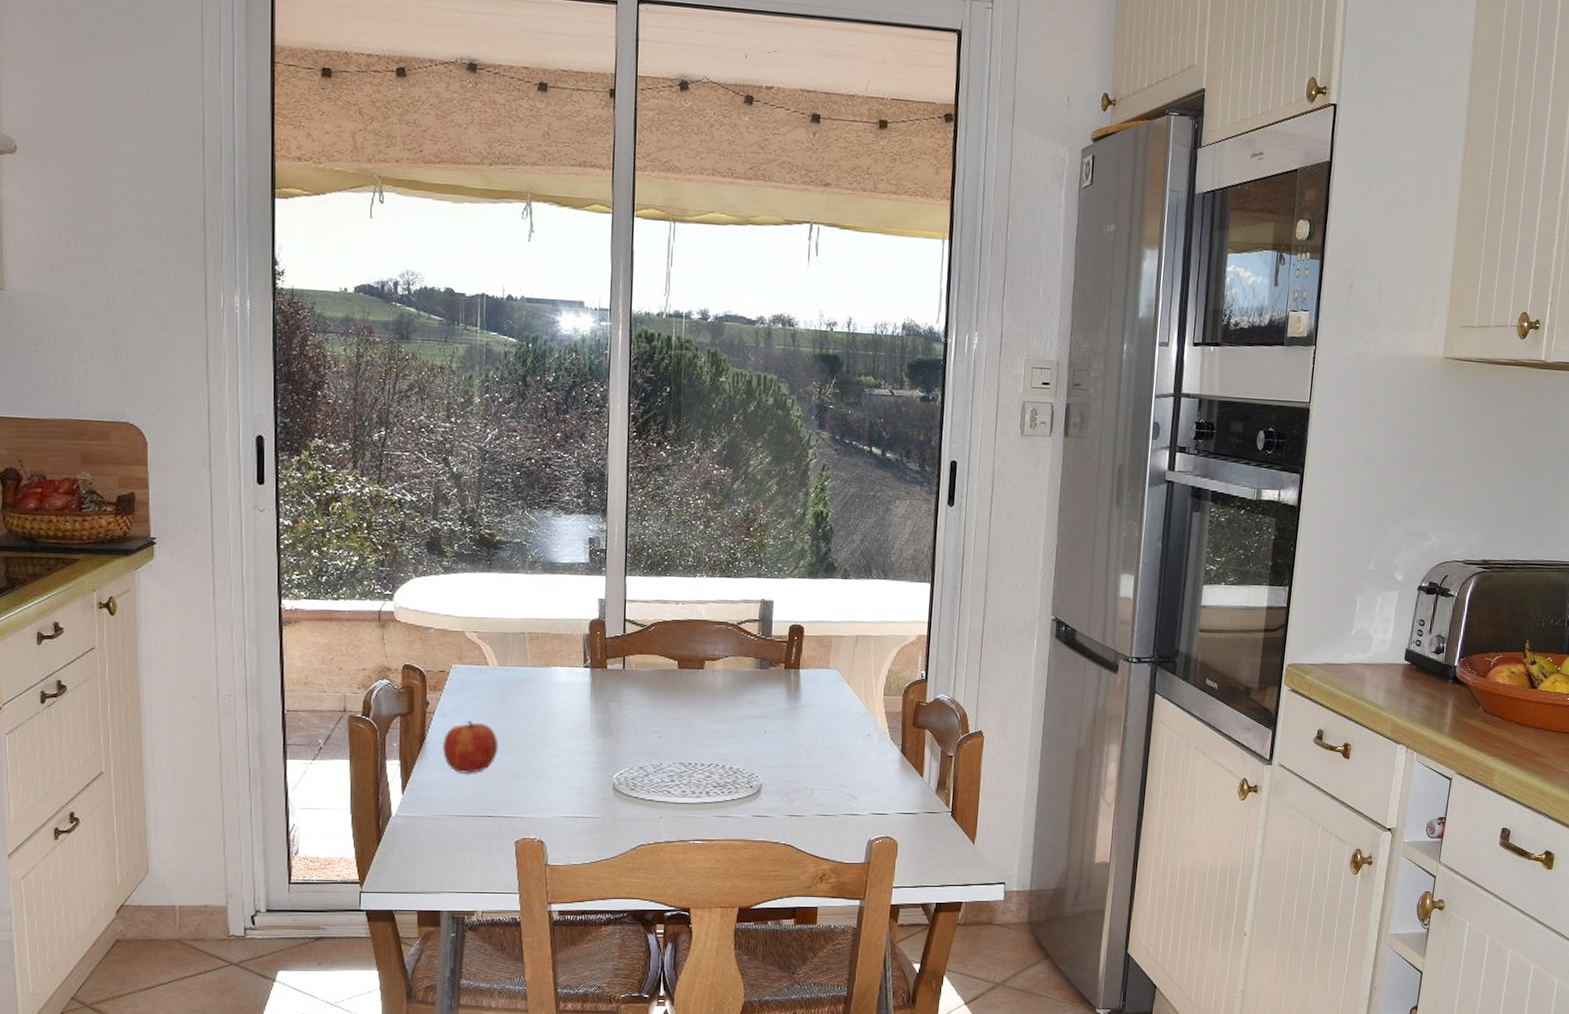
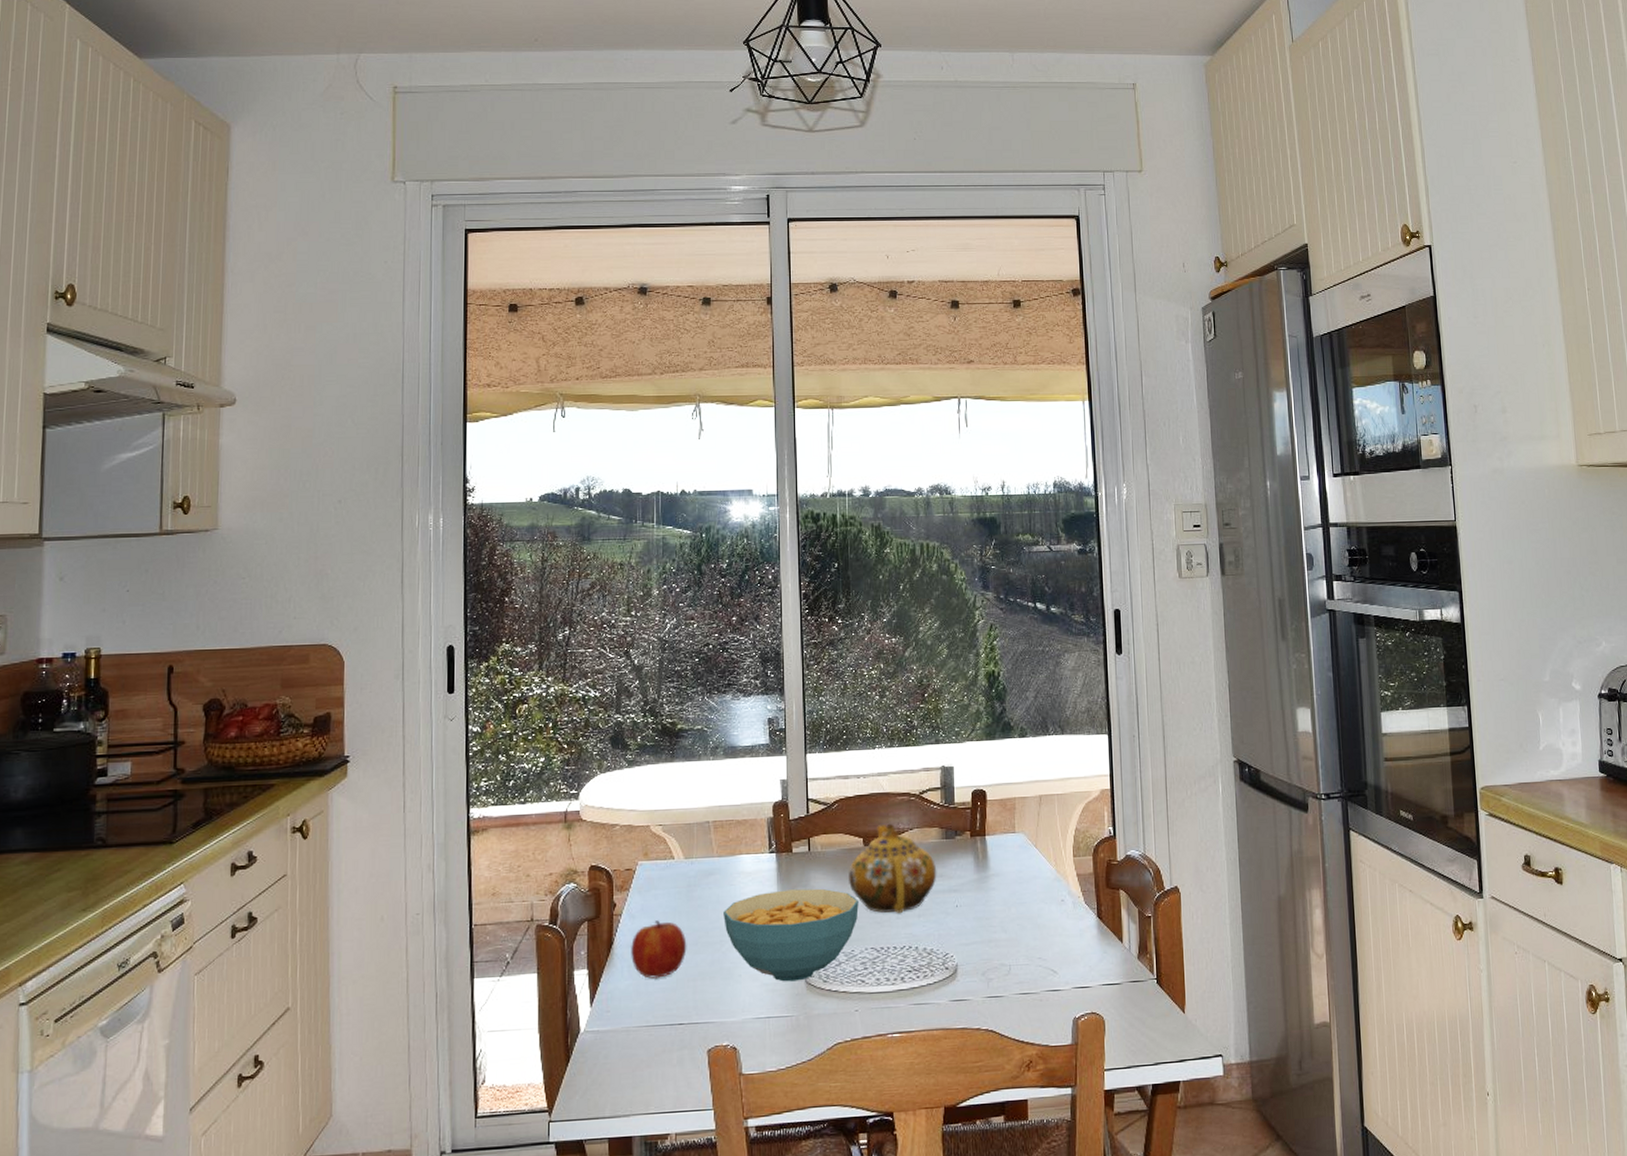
cereal bowl: none [535,703,670,787] -> present [723,888,859,982]
teapot: none [660,649,749,735] -> present [847,823,937,914]

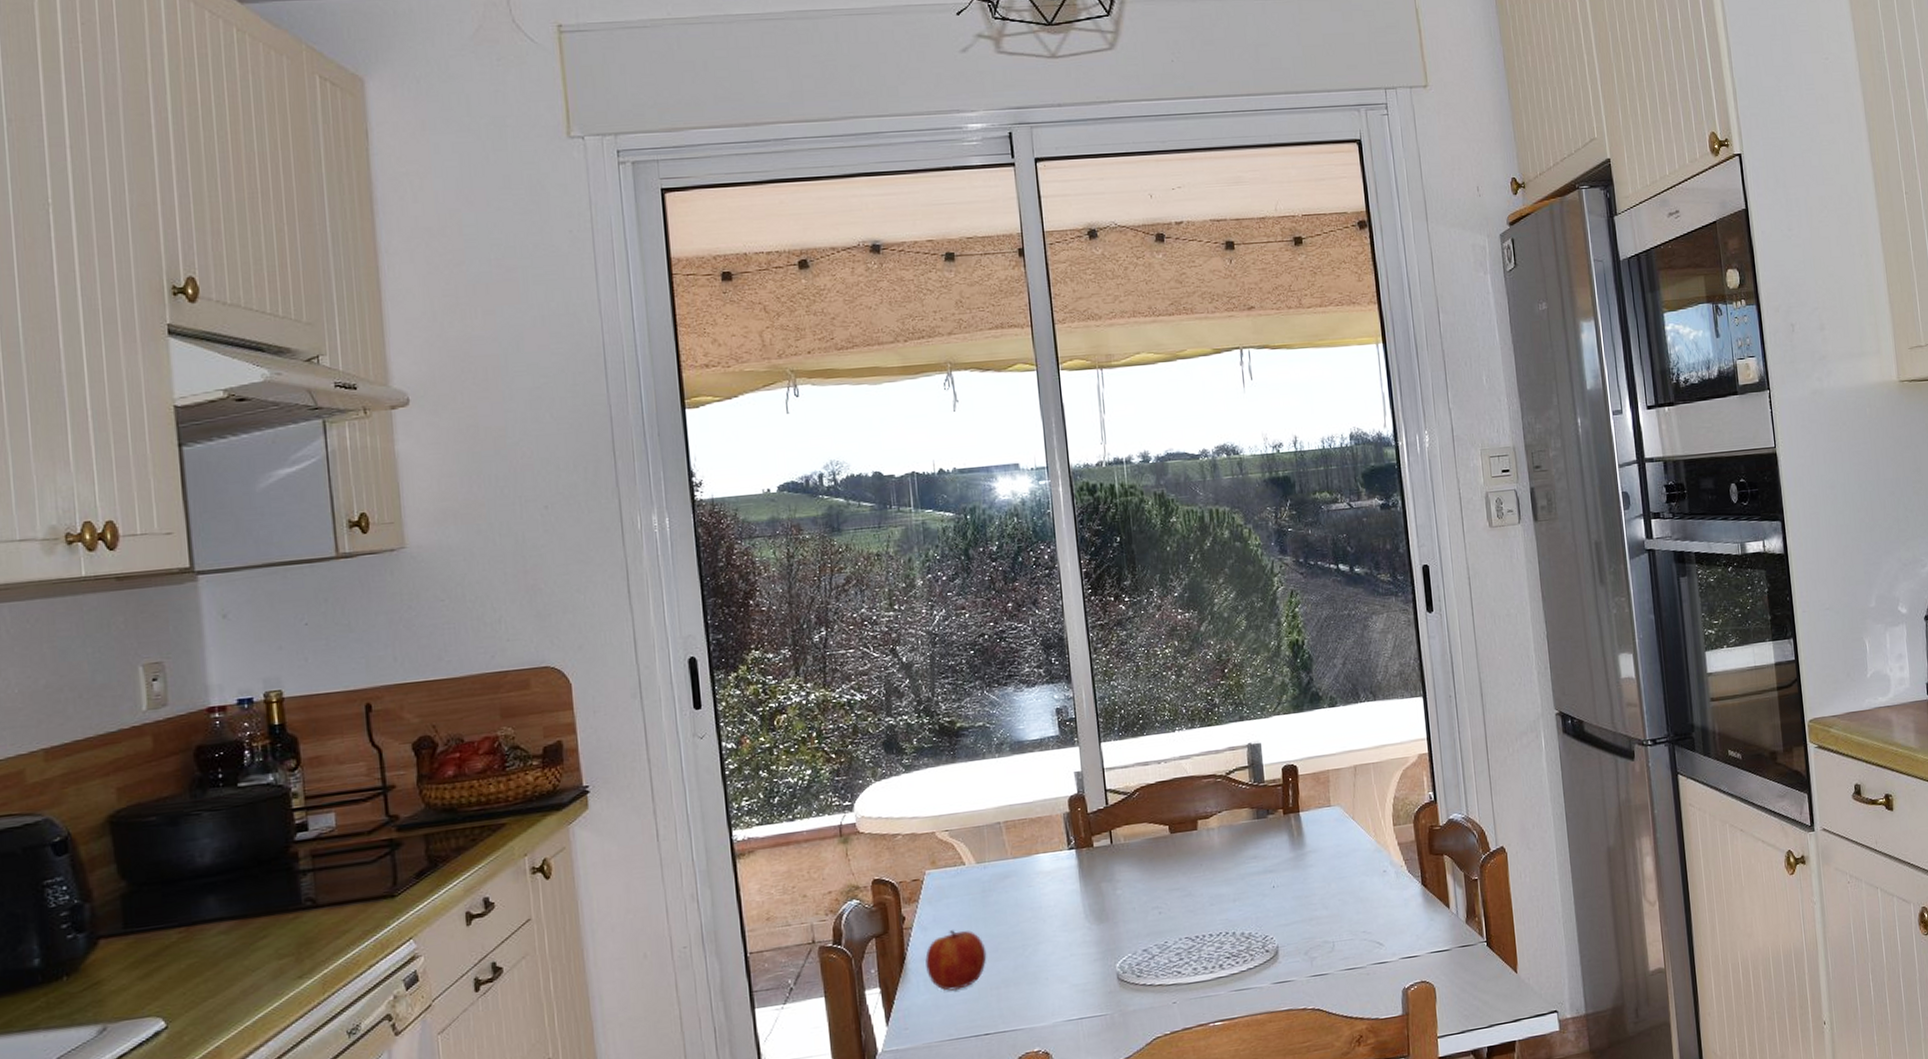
cereal bowl: present [723,888,859,982] -> none [1023,881,1169,981]
teapot: present [847,823,937,914] -> none [1154,807,1251,901]

